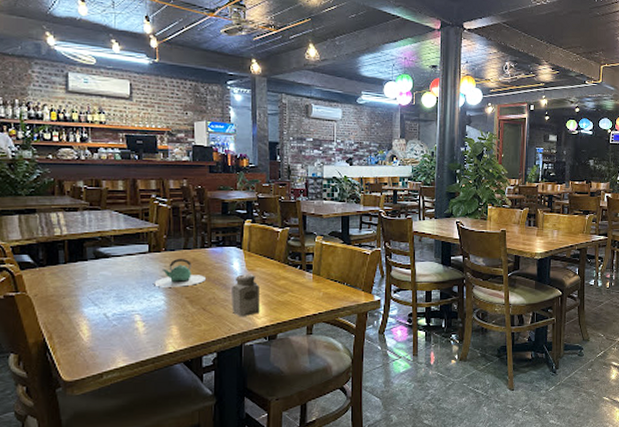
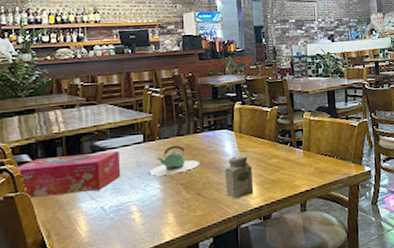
tissue box: none [15,259,125,299] -> present [14,151,121,199]

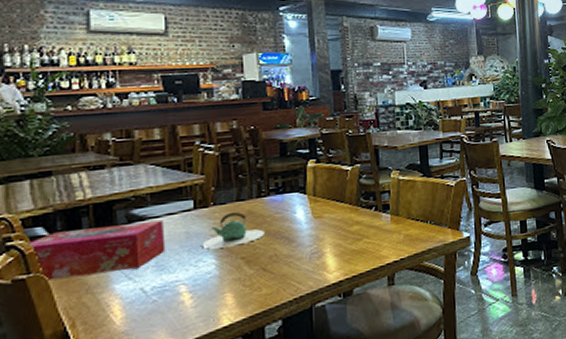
salt shaker: present [225,155,254,199] -> none [296,222,332,274]

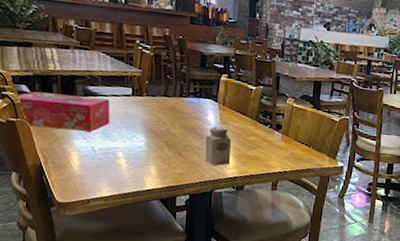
teapot: present [202,211,264,249] -> none [136,104,182,132]
salt shaker: none [296,222,332,274] -> present [205,126,231,166]

